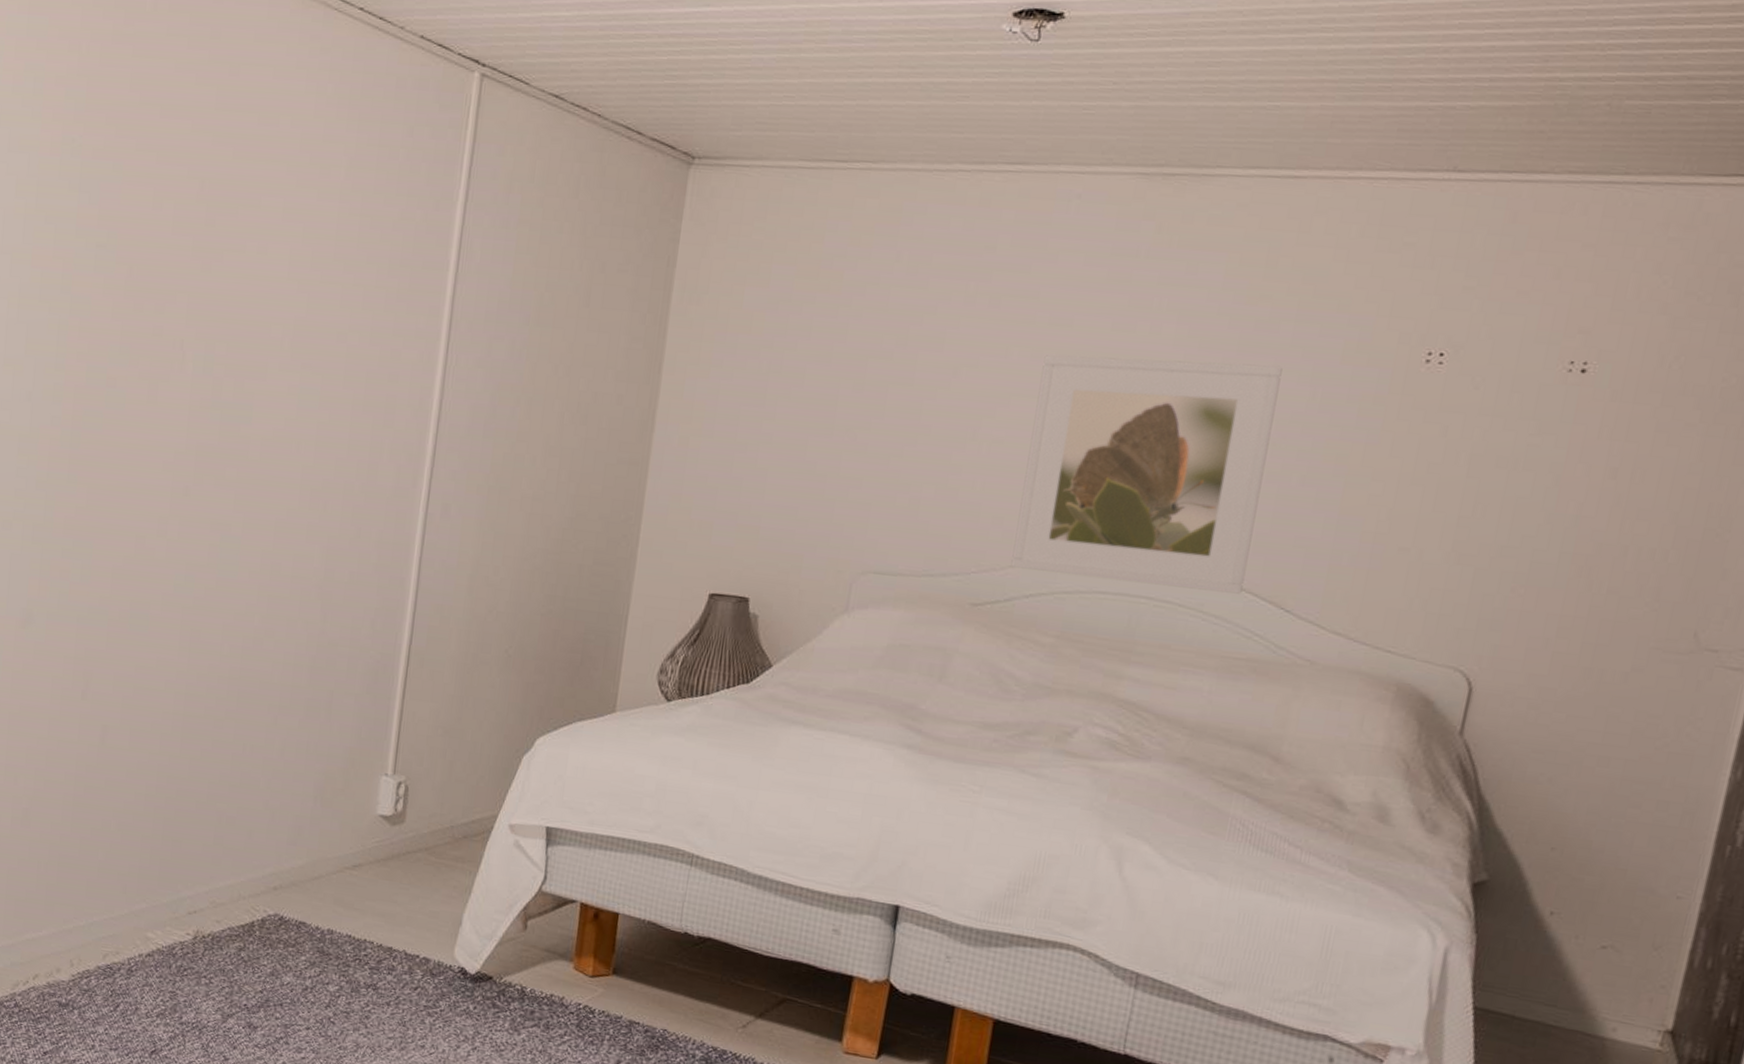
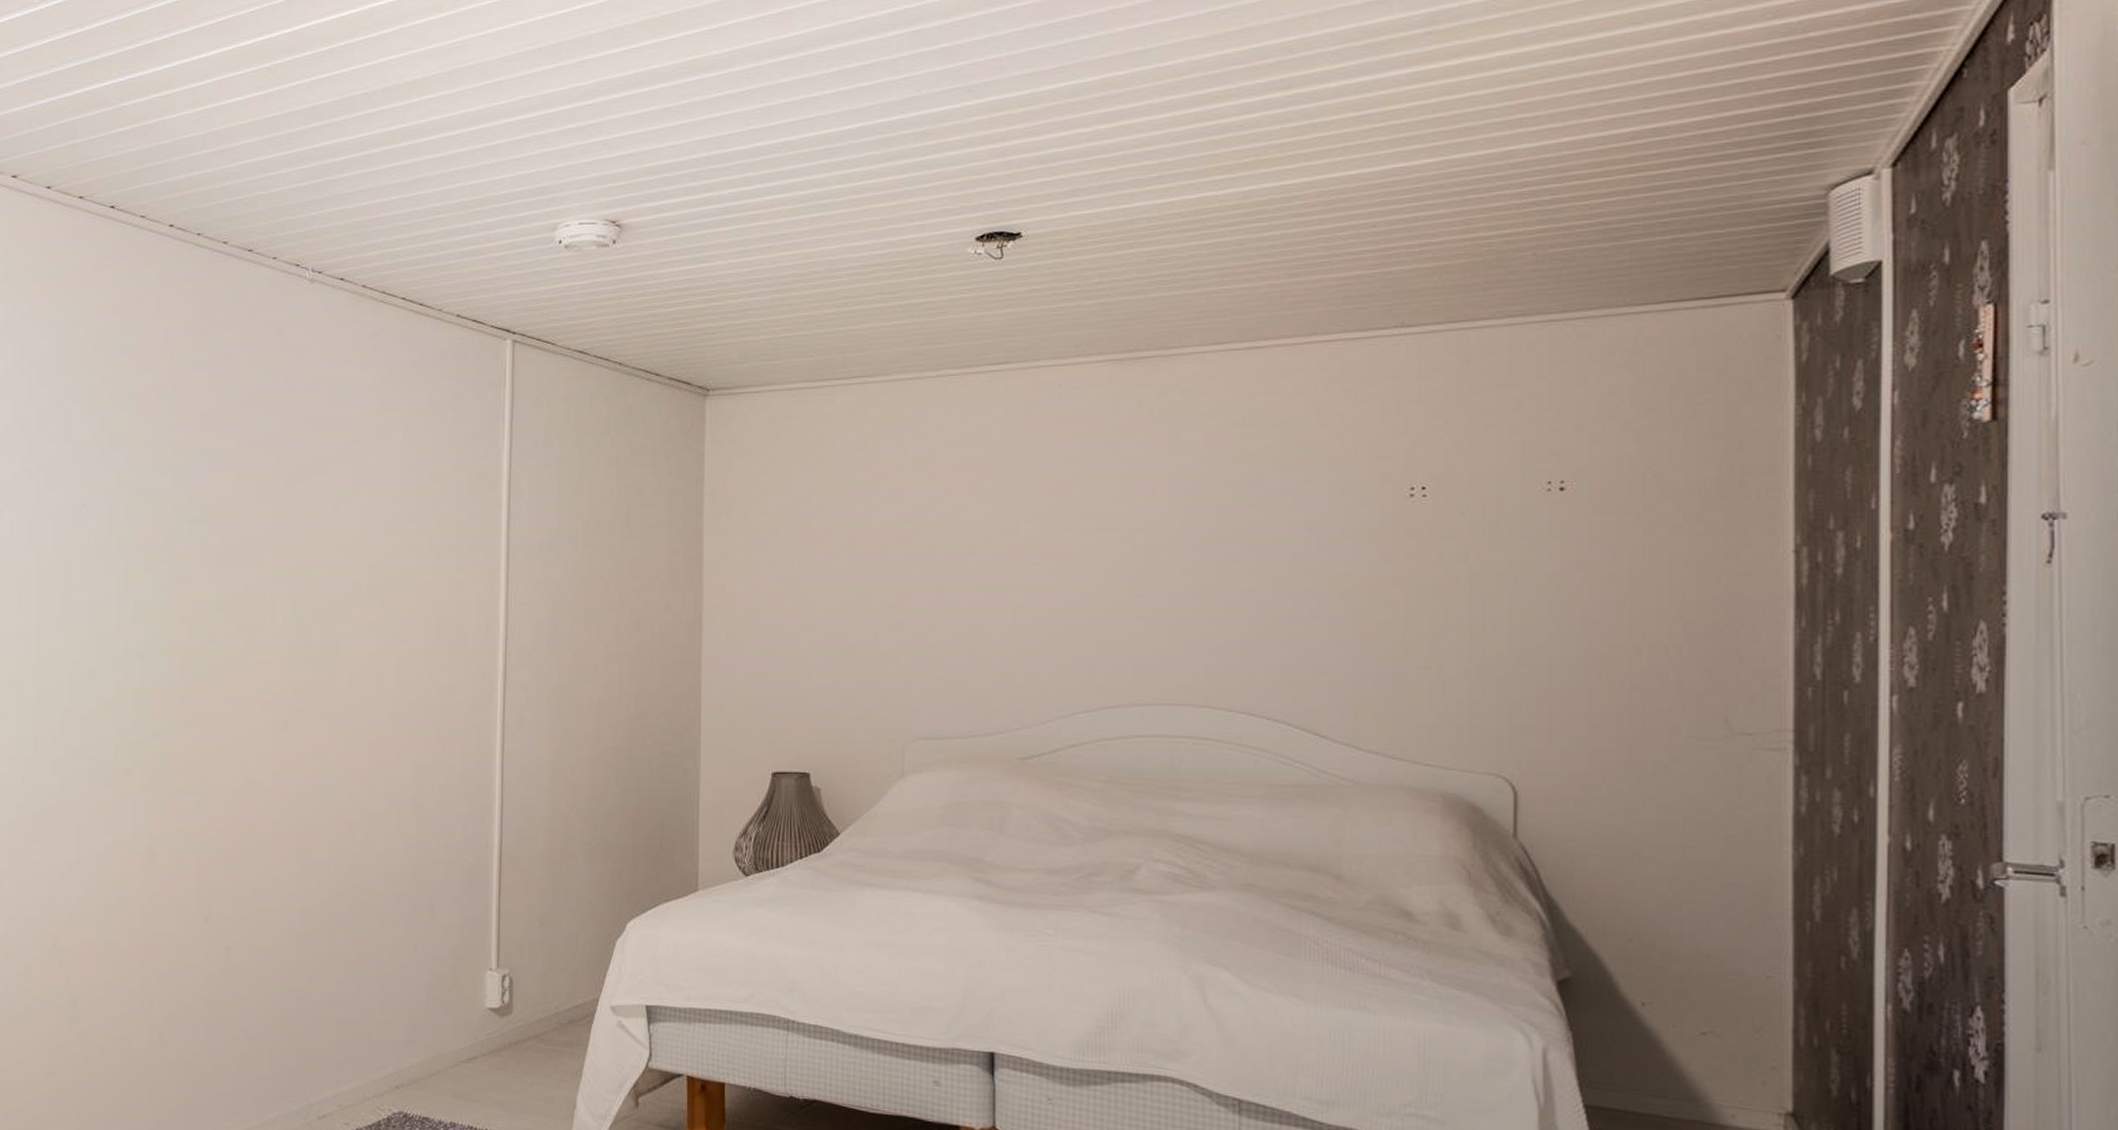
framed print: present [1010,355,1283,594] -> none [1051,514,1276,725]

